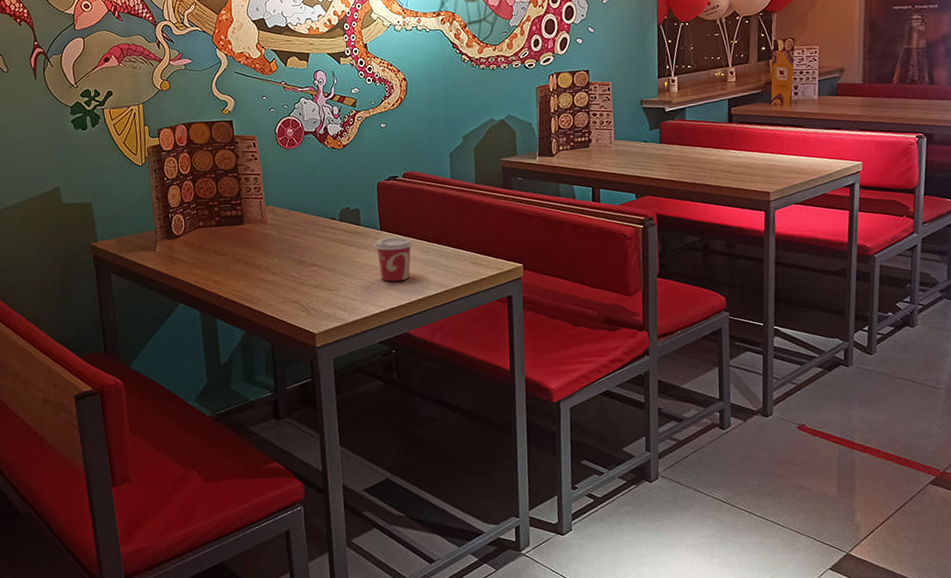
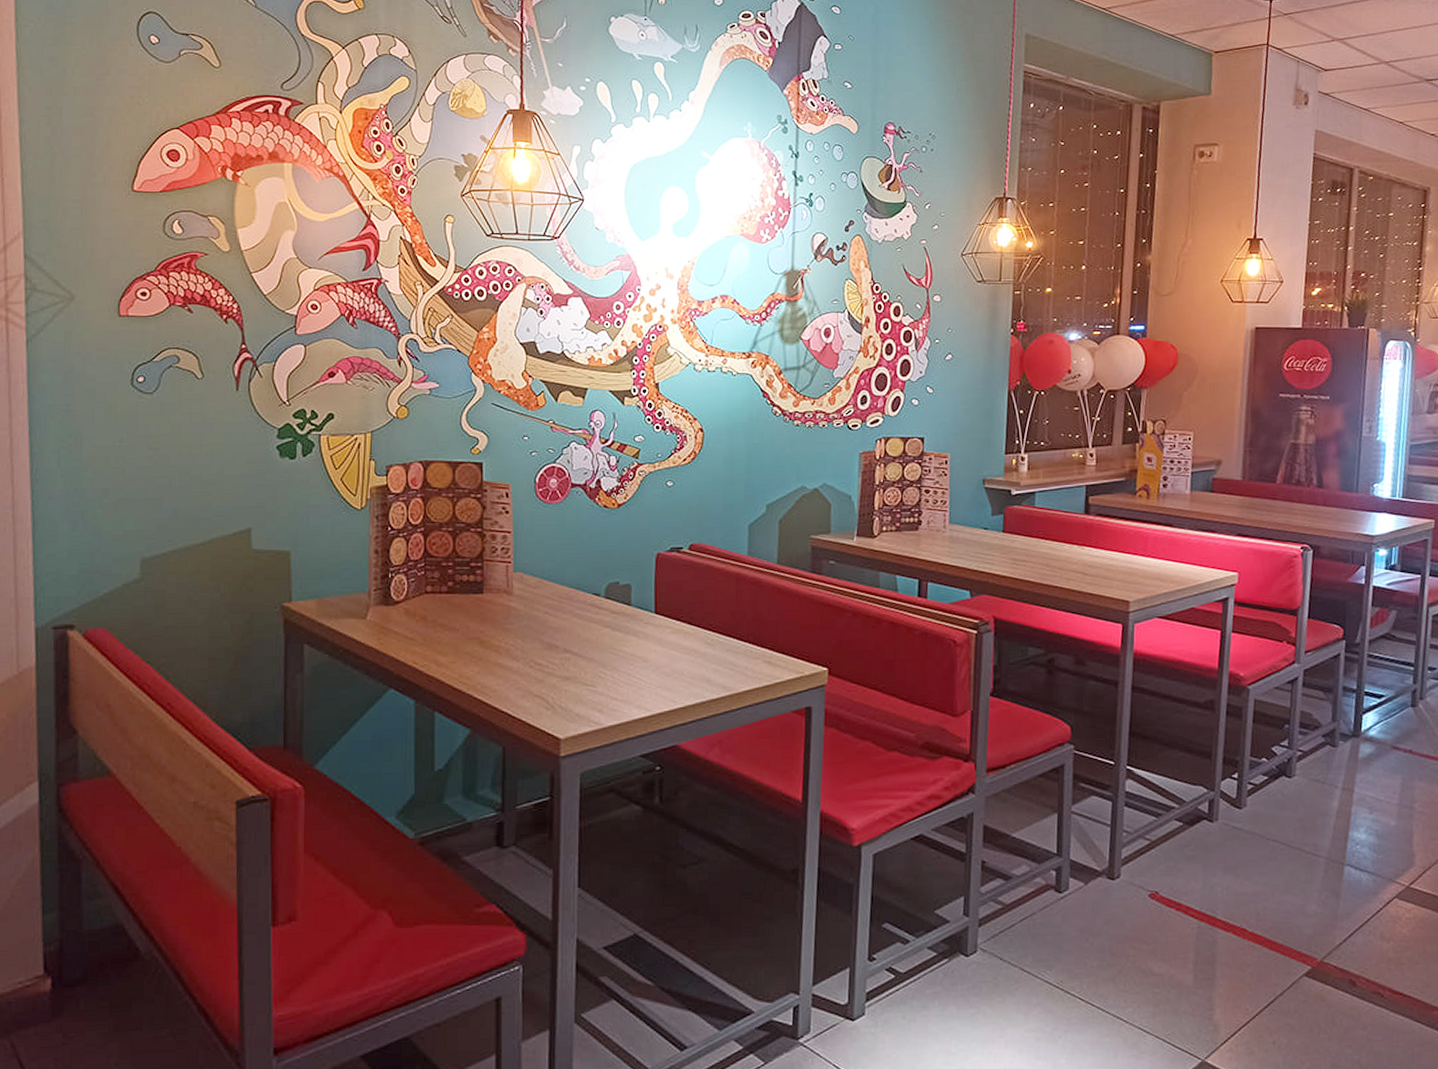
cup: present [374,236,413,282] -> none [645,622,694,680]

